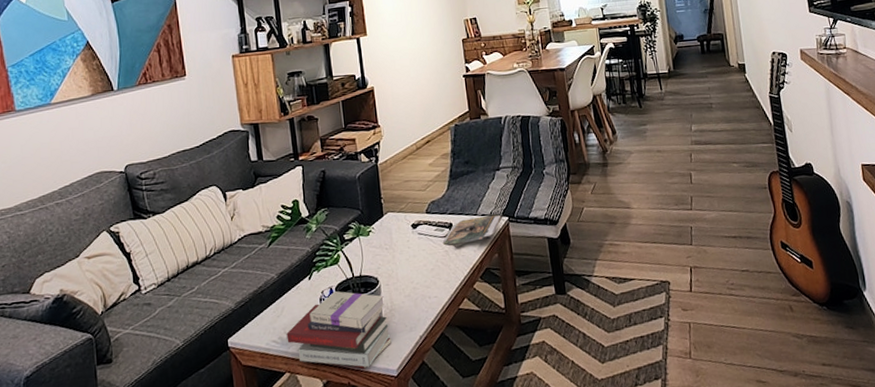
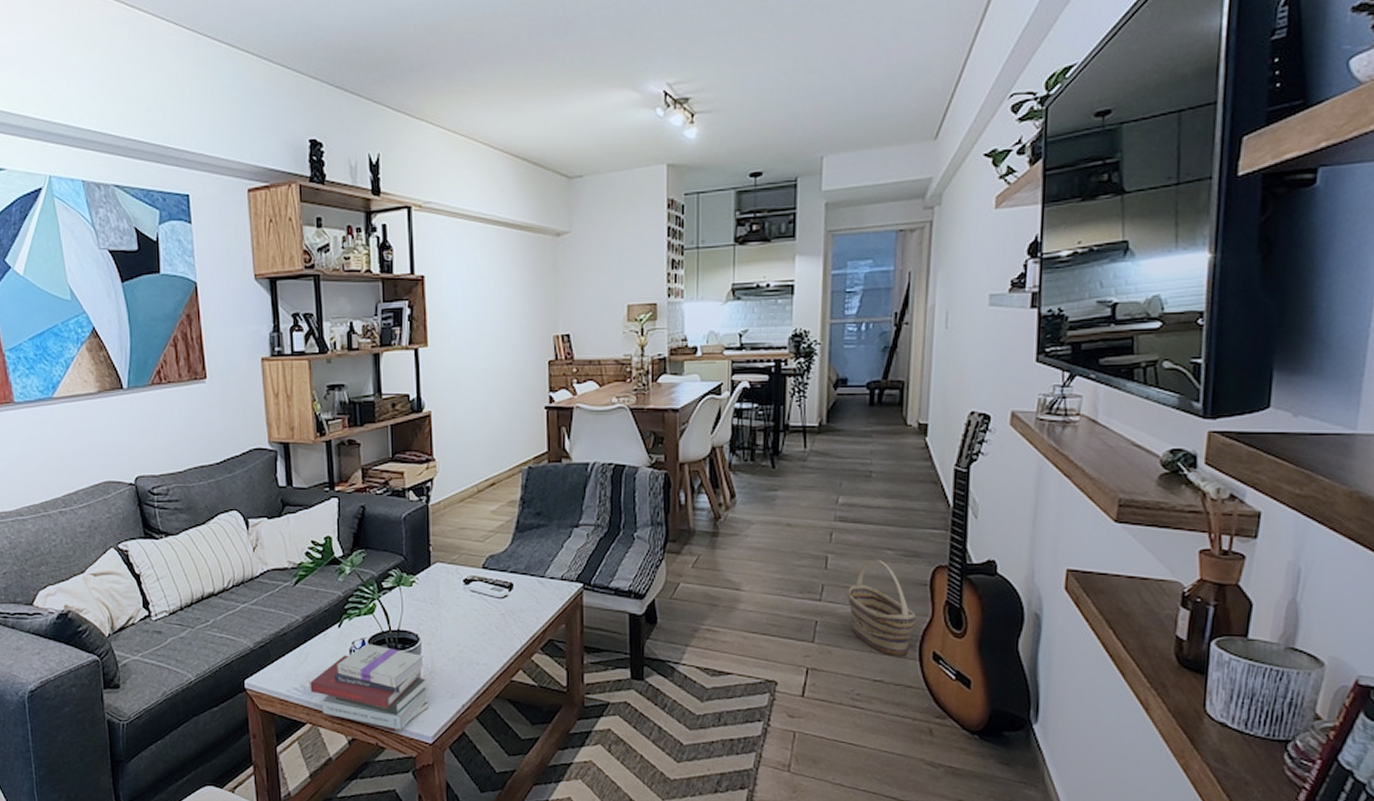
magazine: present [442,214,504,247] -> none [499,579,578,611]
basket: none [710,171,764,249] -> present [848,559,916,656]

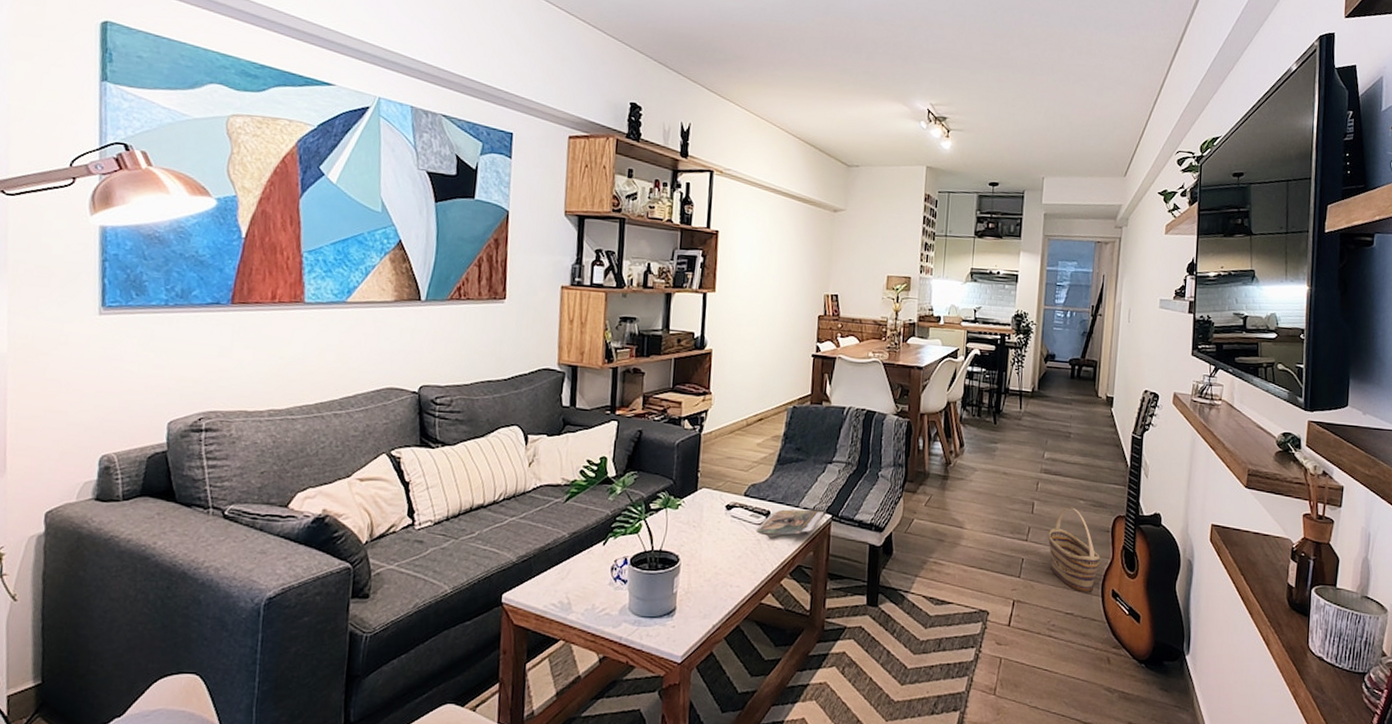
books: present [310,643,429,731] -> none [567,561,682,650]
magazine: none [499,579,578,611] -> present [756,509,827,538]

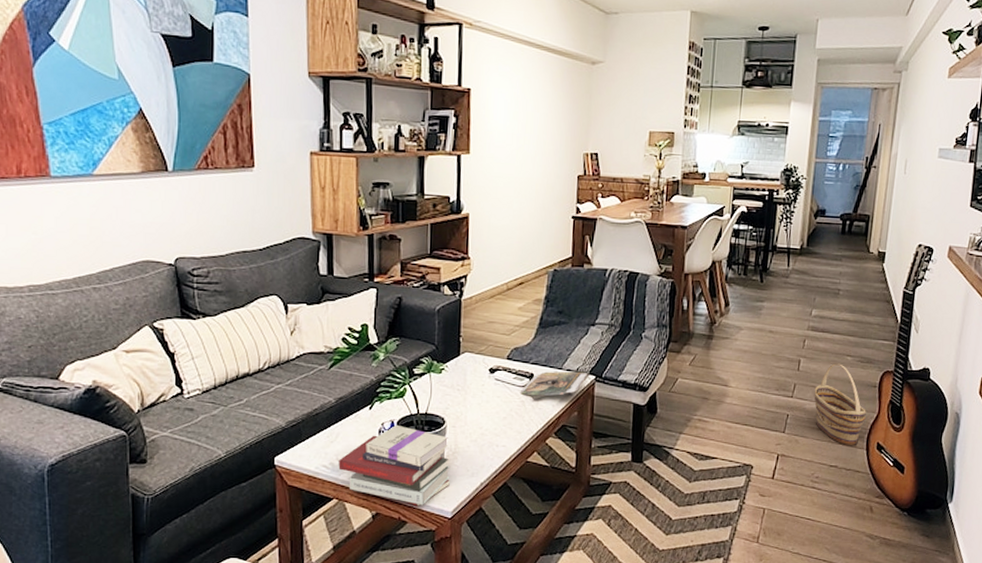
books: none [567,561,682,650] -> present [338,424,450,507]

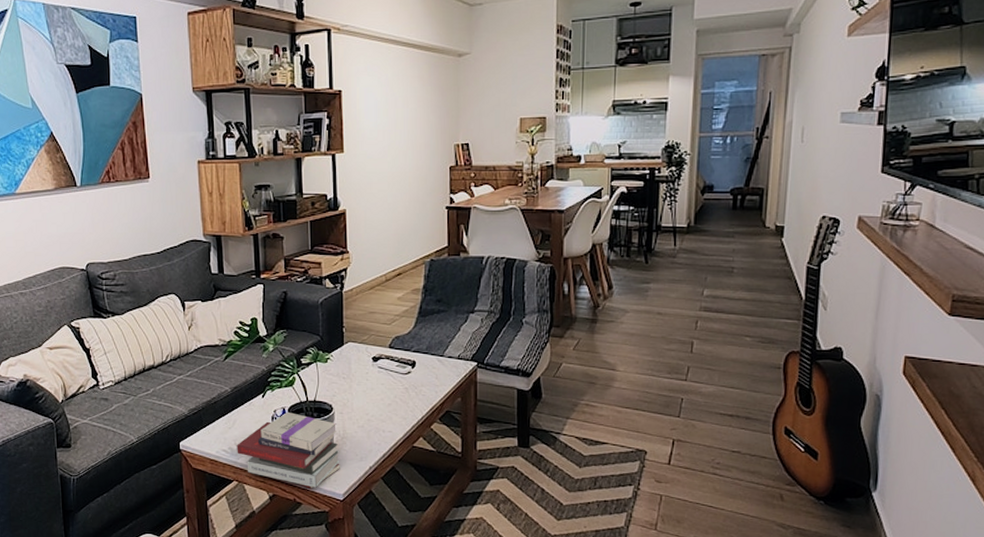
magazine: present [520,371,591,399] -> none [403,358,473,386]
basket: present [814,363,866,445] -> none [710,344,771,430]

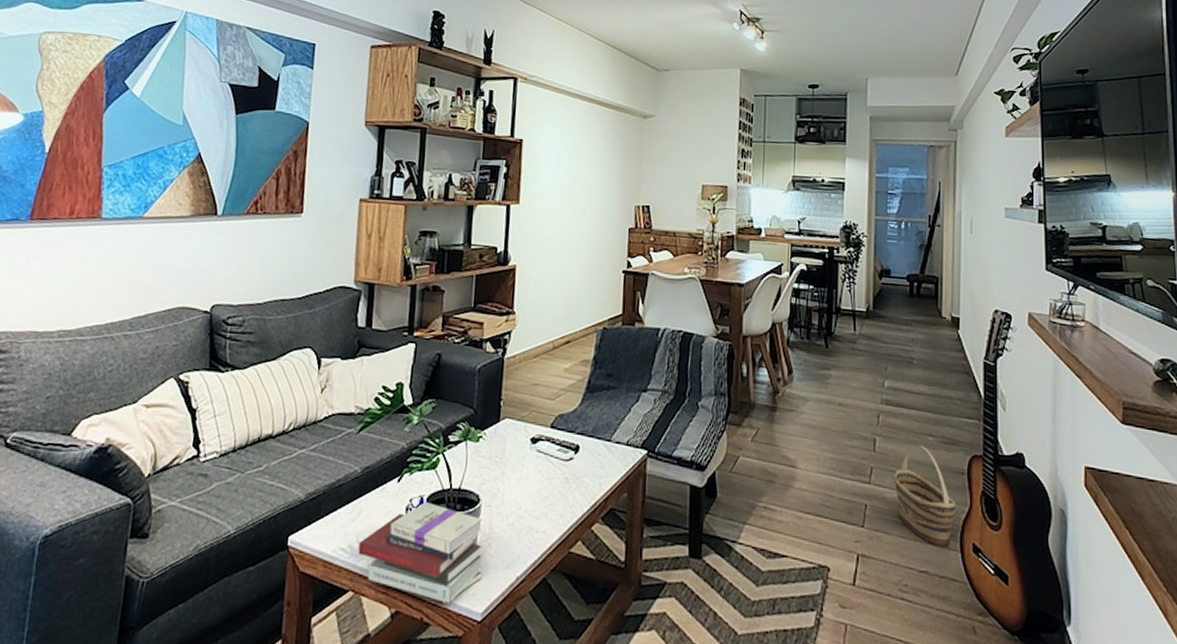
basket: none [710,344,771,430] -> present [894,444,956,546]

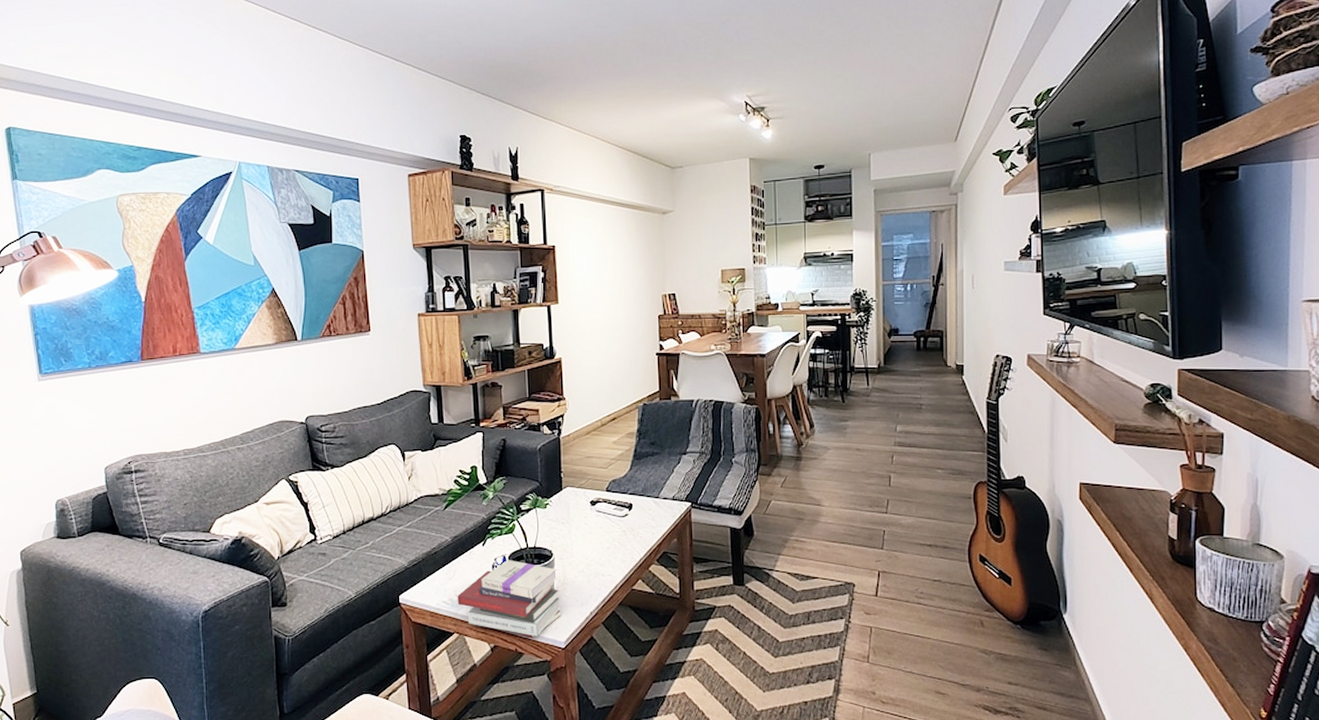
basket: present [894,444,956,546] -> none [908,477,964,558]

